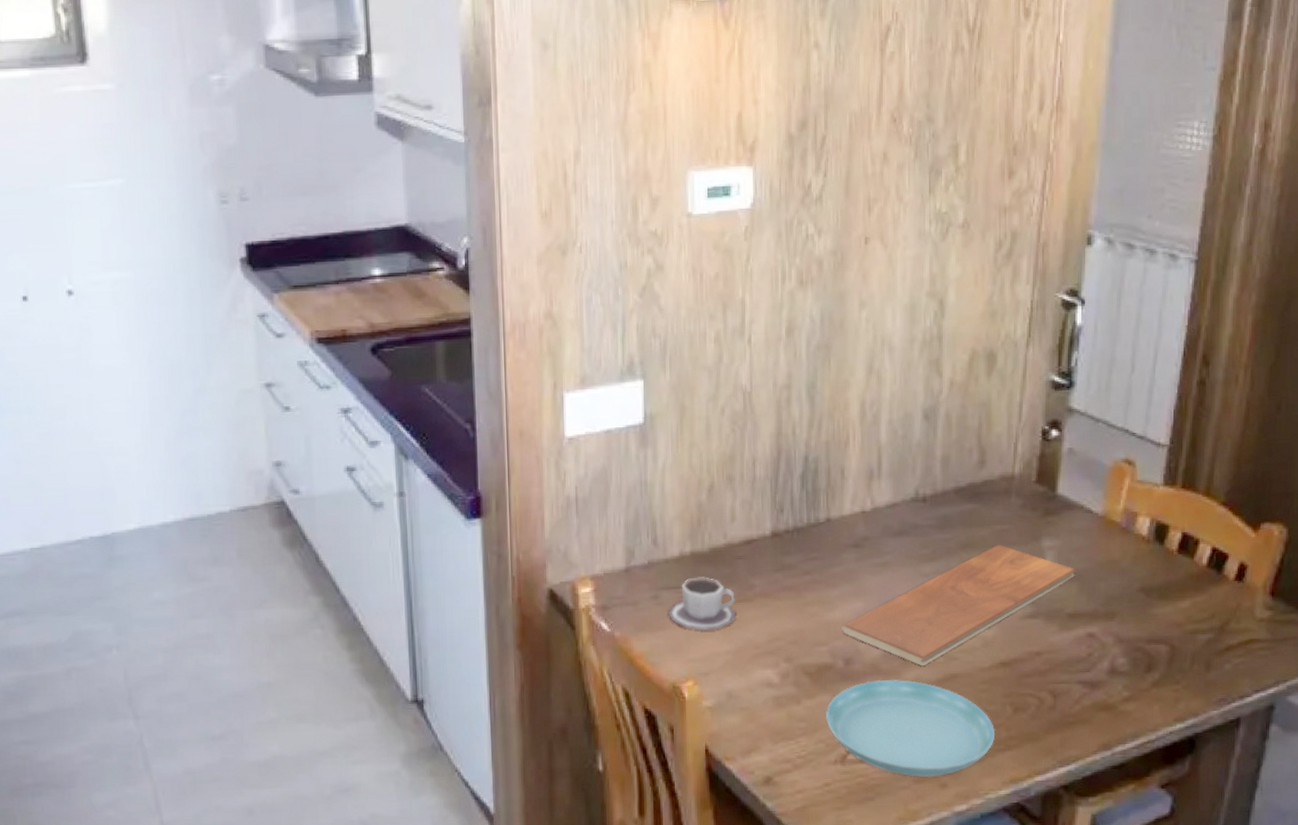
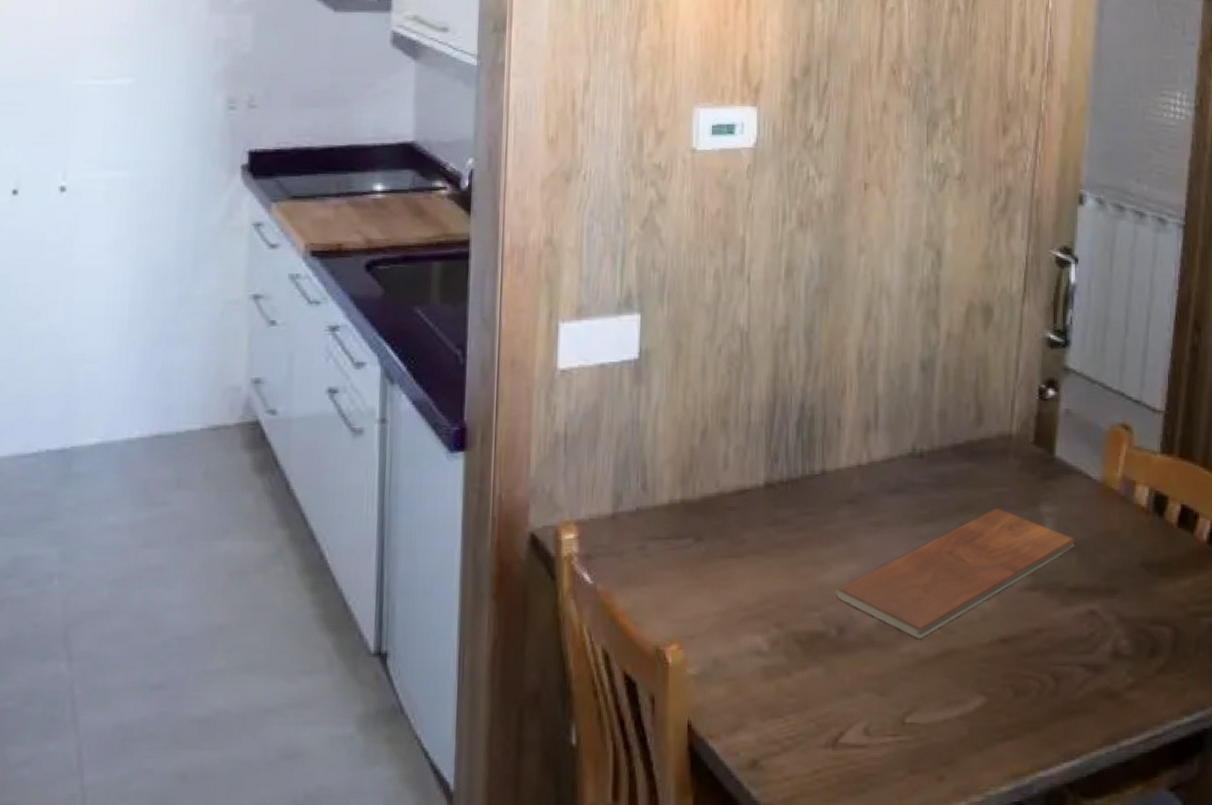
cup: present [669,577,736,632] -> none [655,528,726,589]
saucer: present [825,679,996,778] -> none [816,652,996,768]

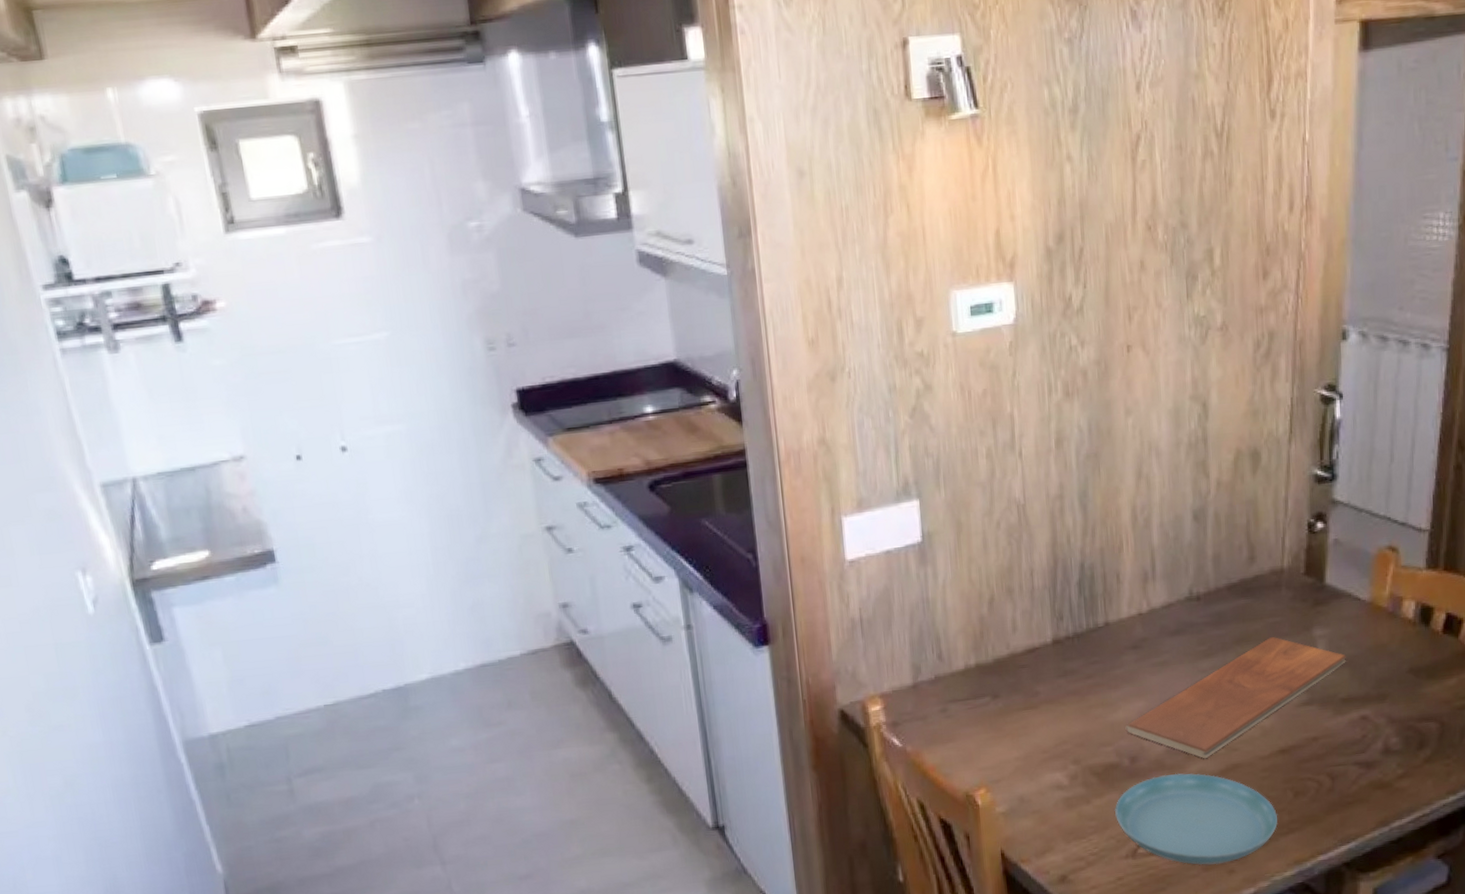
saucer: none [816,652,996,768] -> present [1114,773,1278,865]

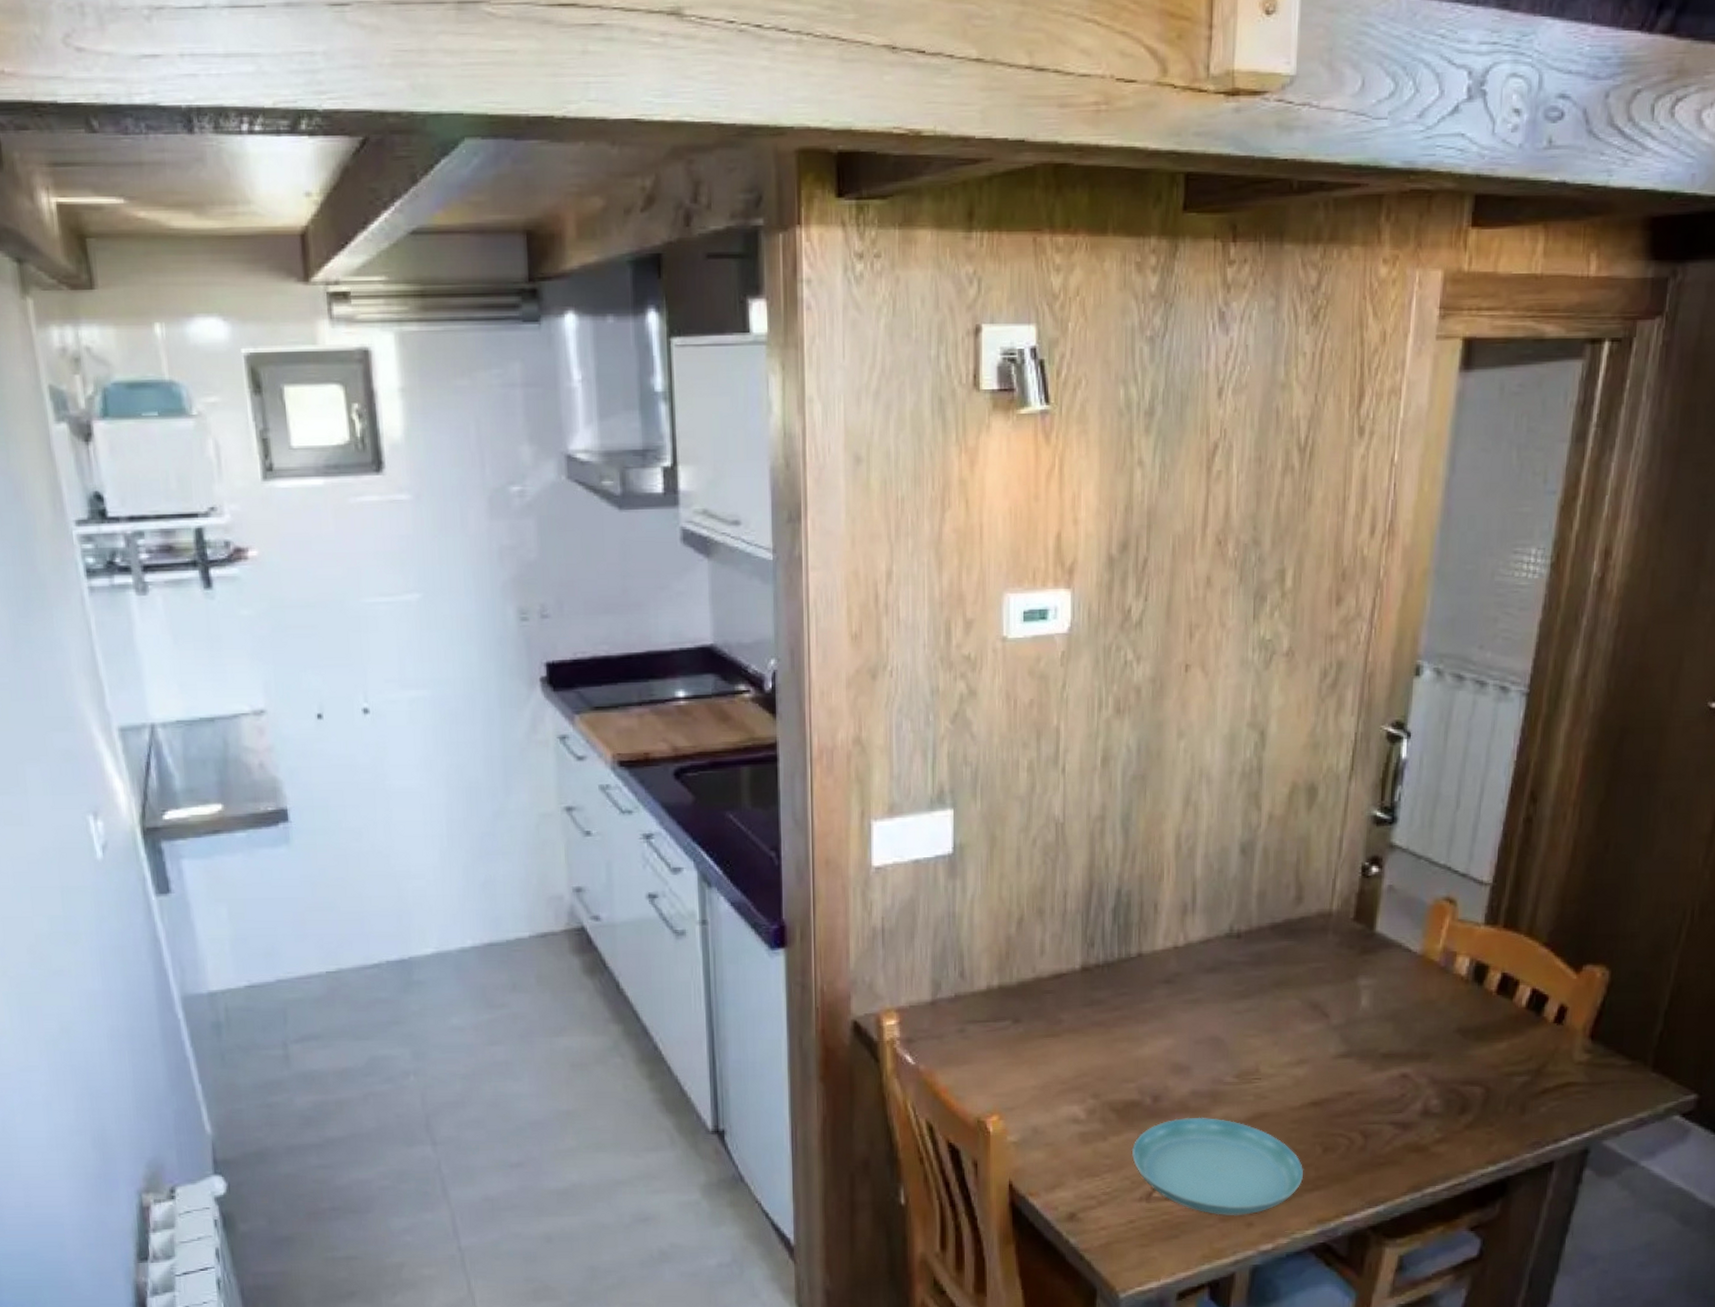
chopping board: present [1125,636,1346,759] -> none [1150,982,1391,1105]

